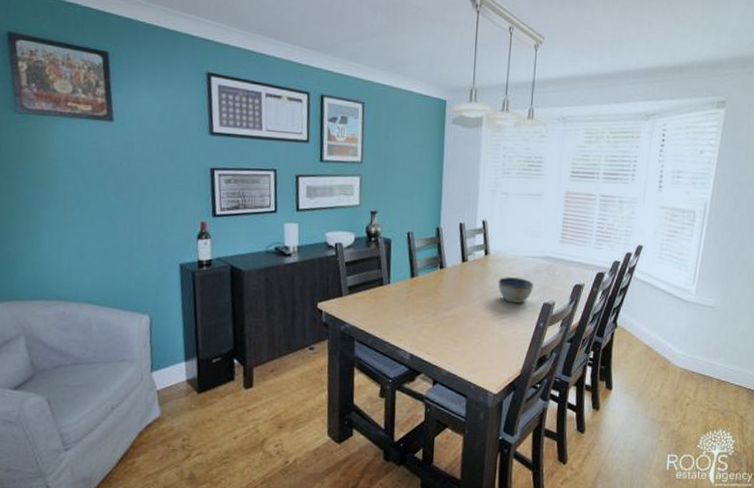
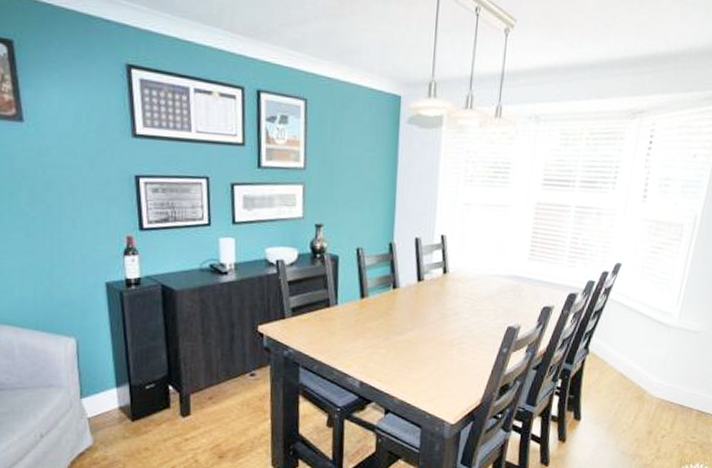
bowl: present [498,277,534,303] -> none [457,298,497,327]

